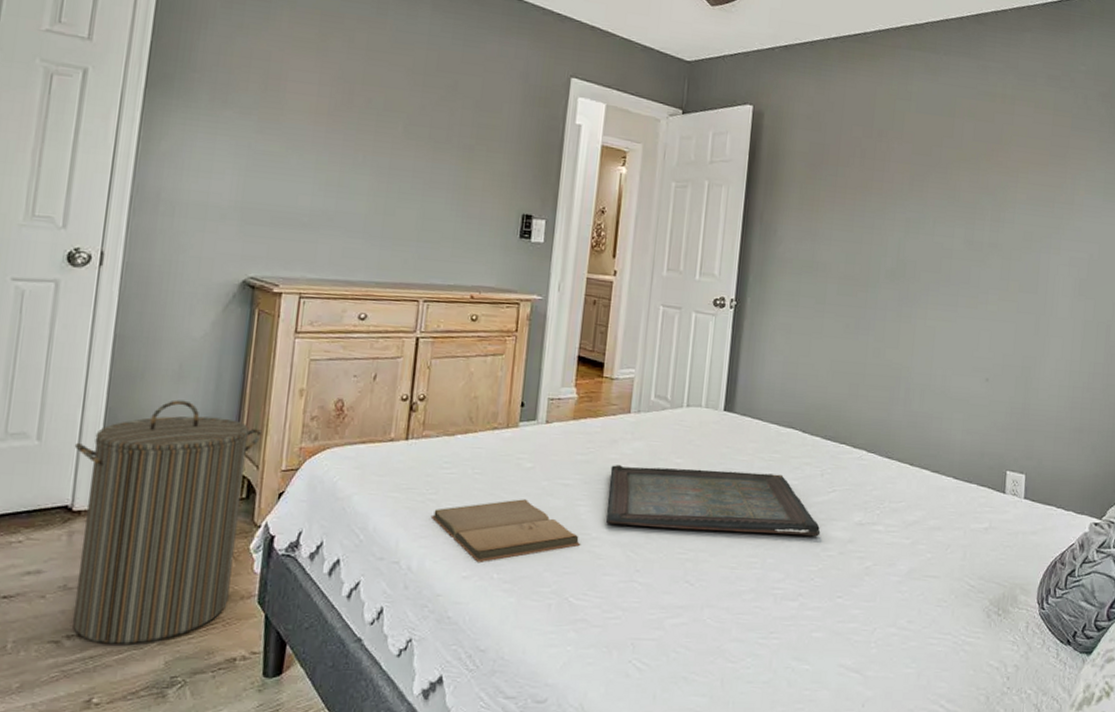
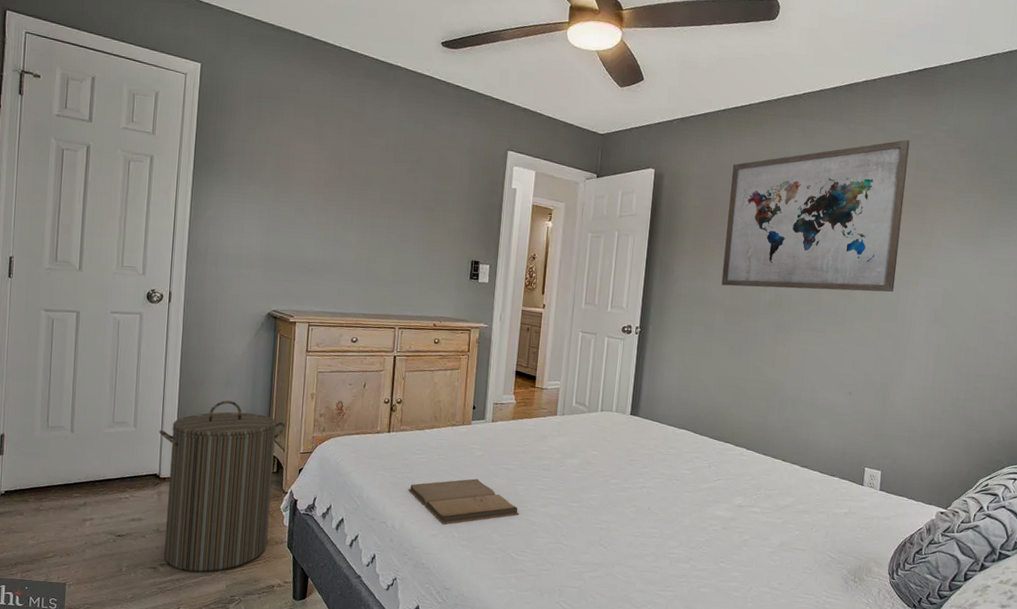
serving tray: present [606,465,821,537] -> none [539,455,708,515]
wall art: none [833,80,1046,258] -> present [721,139,910,292]

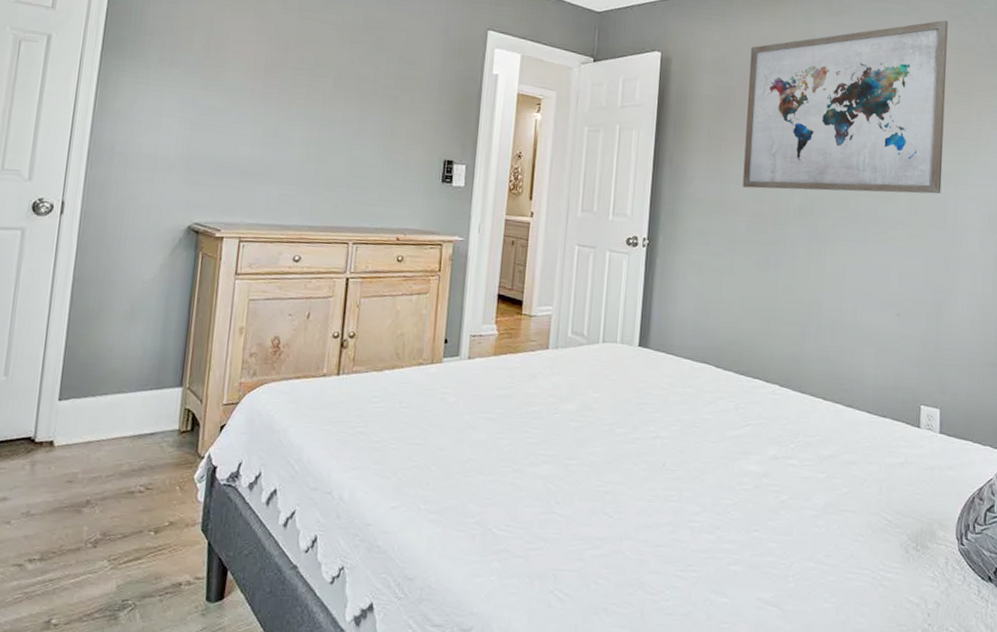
laundry hamper: present [158,400,286,572] -> none [34,338,206,568]
book: present [408,478,519,525] -> none [361,432,502,493]

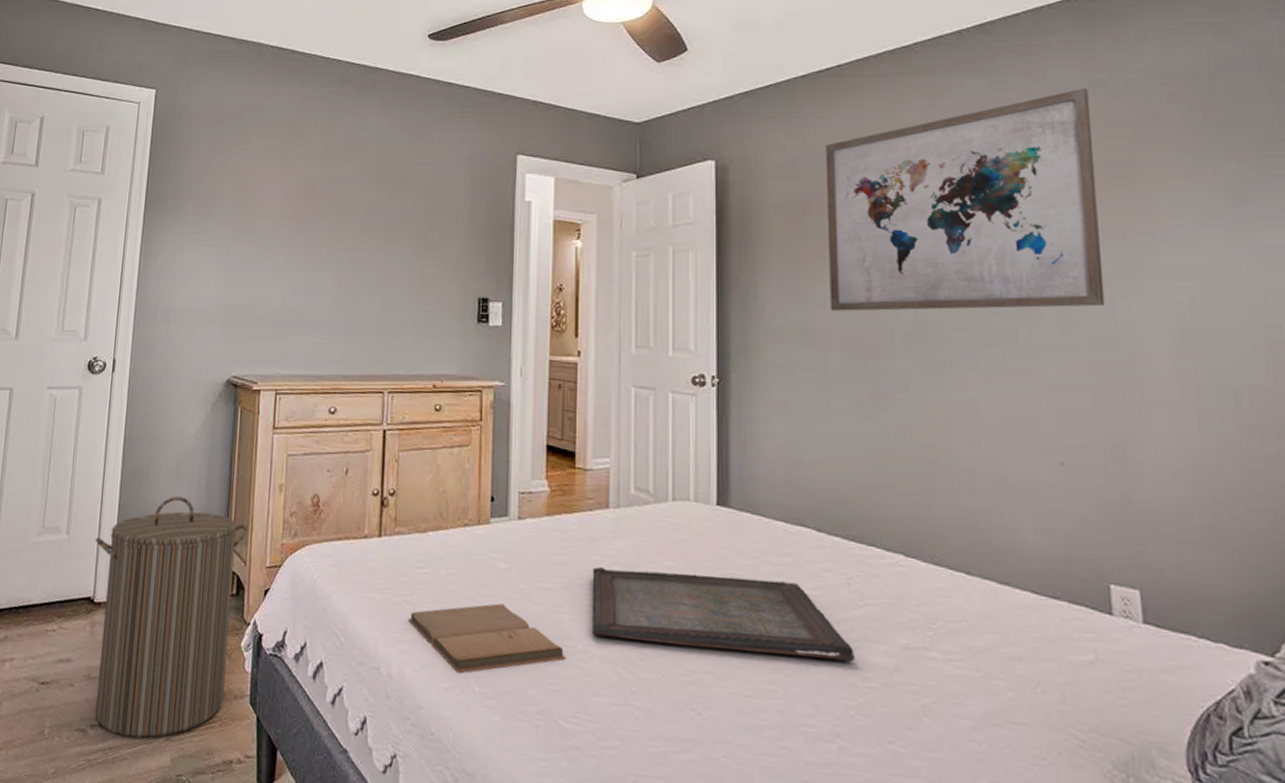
laundry hamper: none [34,338,206,568] -> present [95,496,248,738]
book: none [361,432,502,493] -> present [407,603,565,673]
serving tray: none [527,399,736,471] -> present [592,567,856,662]

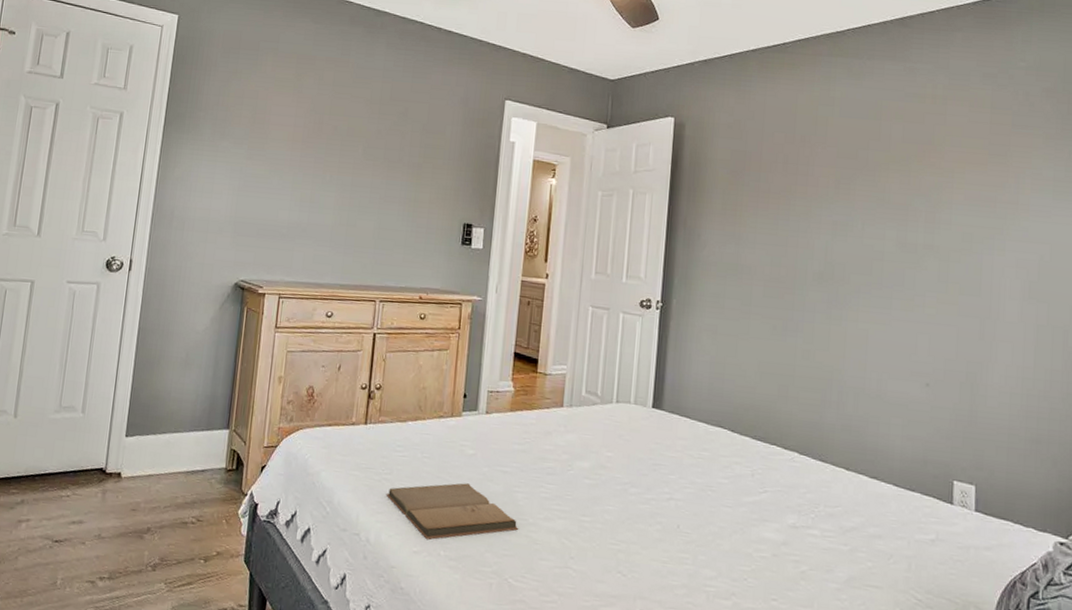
laundry hamper: present [95,496,248,738] -> none [104,383,249,589]
serving tray: present [592,567,856,662] -> none [542,455,753,537]
wall art: present [825,87,1105,311] -> none [758,78,981,260]

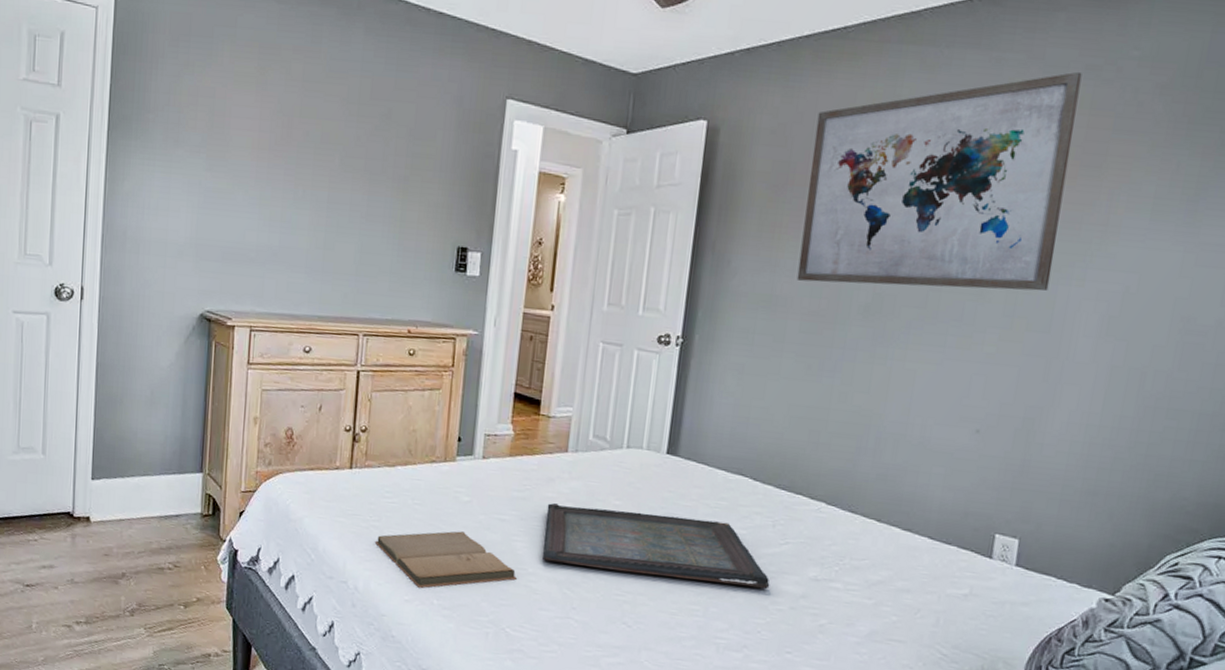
serving tray: none [542,455,753,537] -> present [543,503,770,589]
wall art: none [758,78,981,260] -> present [796,71,1082,291]

